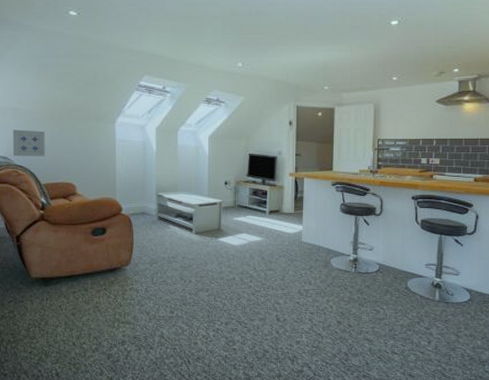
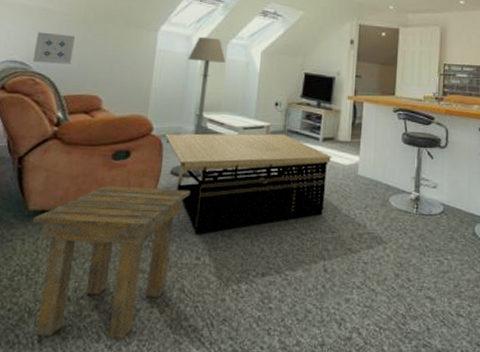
side table: none [36,257,160,372] -> present [32,186,190,338]
coffee table: none [132,209,279,293] -> present [165,133,332,234]
floor lamp: none [141,126,179,248] -> present [170,36,226,178]

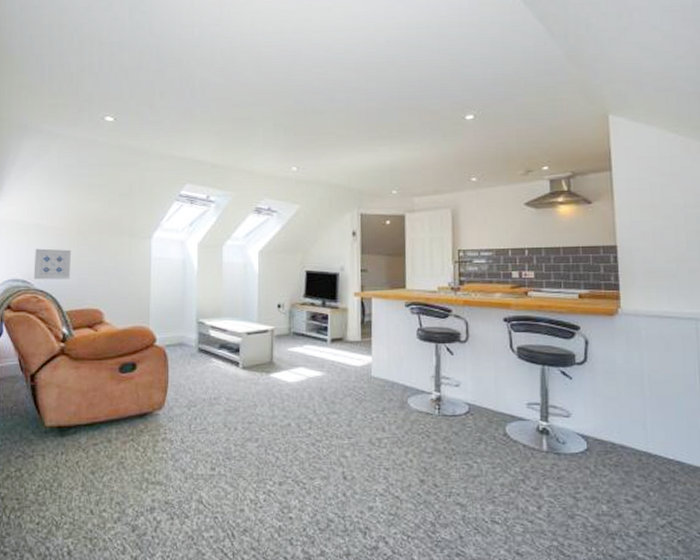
side table: present [32,186,190,338] -> none [50,399,199,550]
coffee table: present [165,133,332,234] -> none [168,337,343,445]
floor lamp: present [170,36,226,178] -> none [178,240,223,388]

